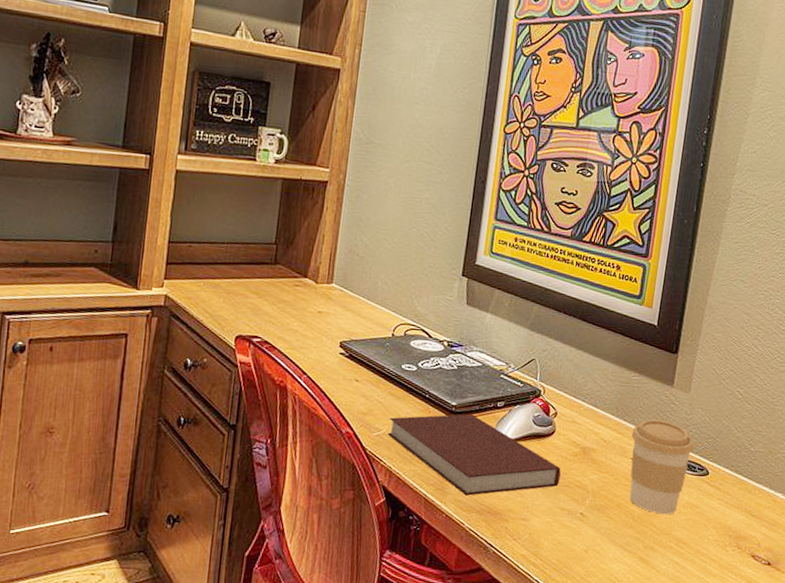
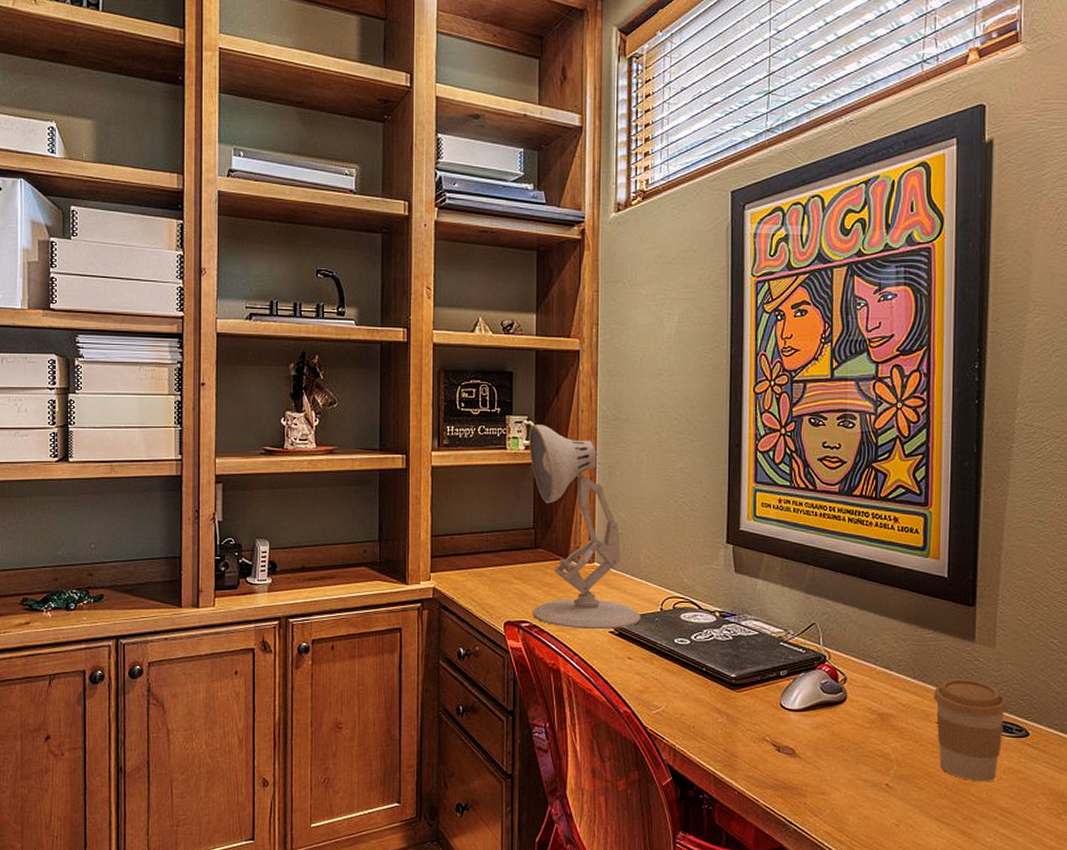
desk lamp: none [265,139,373,351] -> present [529,425,641,630]
notebook: present [387,414,561,496] -> none [666,685,858,771]

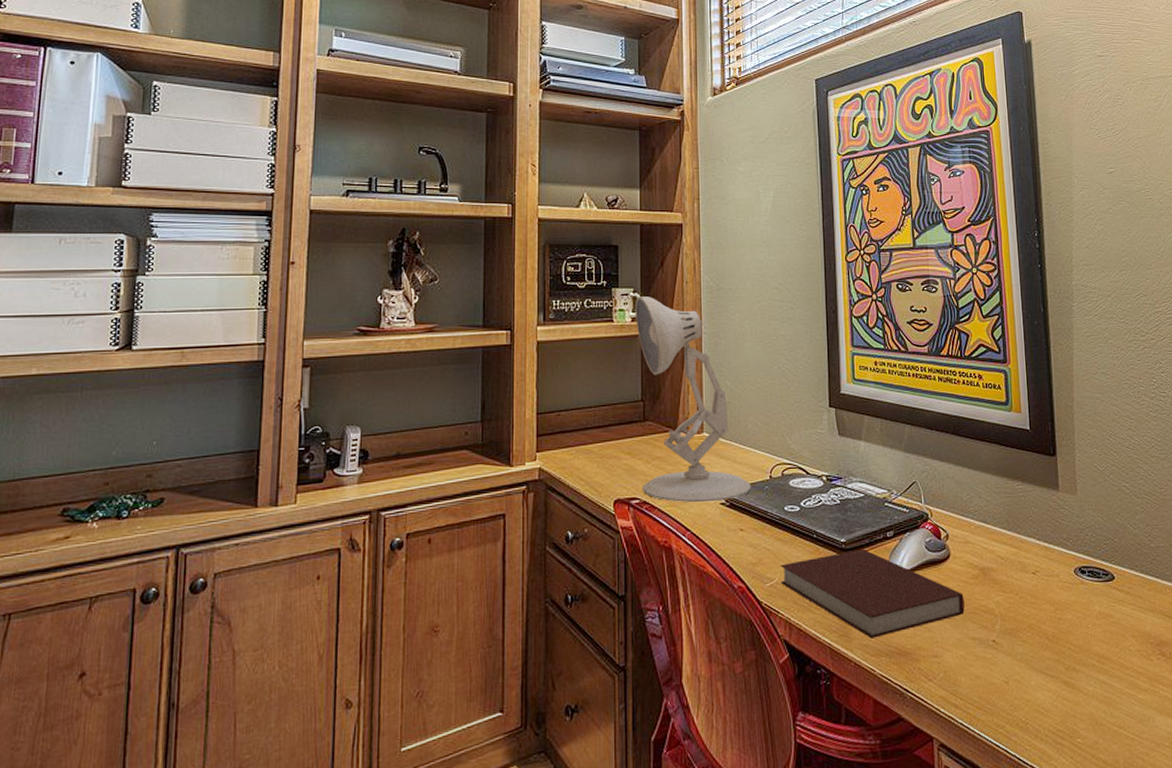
notebook: none [666,685,858,771] -> present [780,549,965,639]
coffee cup: present [934,678,1009,782] -> none [1028,527,1094,630]

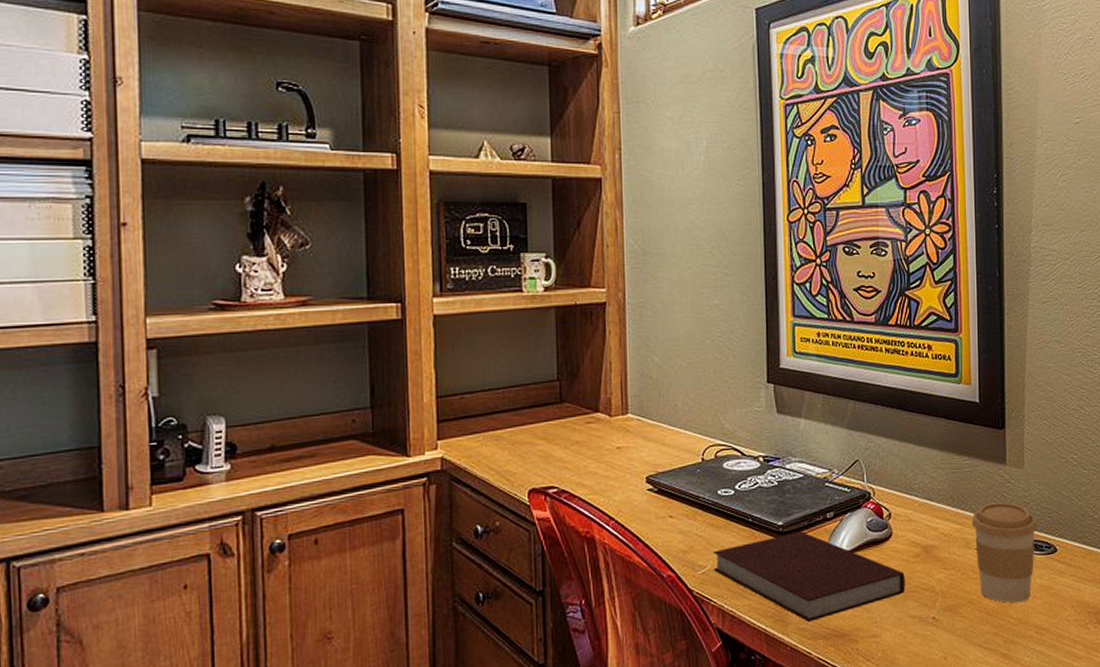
desk lamp: present [635,296,751,503] -> none [548,262,682,490]
coffee cup: none [1028,527,1094,630] -> present [972,502,1038,603]

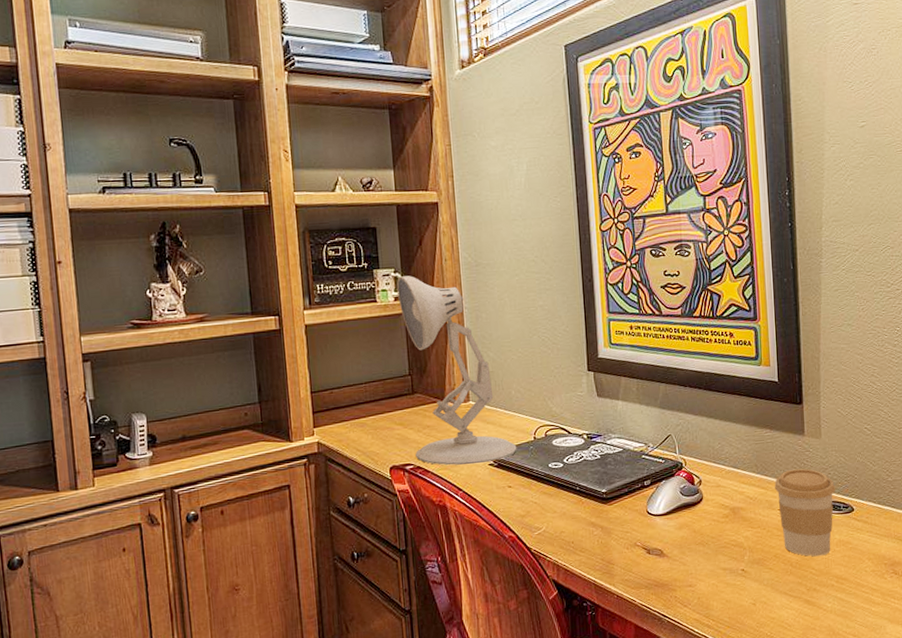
desk lamp: none [548,262,682,490] -> present [397,276,517,466]
notebook: present [712,531,905,622] -> none [546,497,716,574]

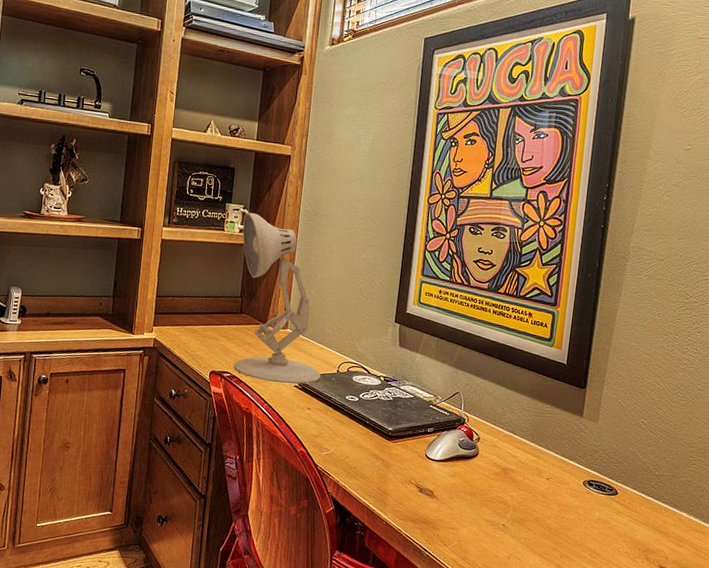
coffee cup: present [775,468,836,557] -> none [546,445,604,529]

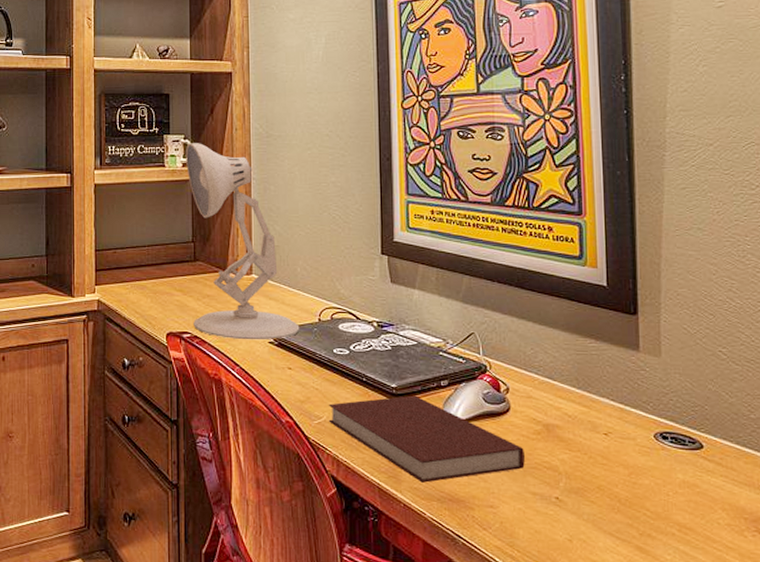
notebook: none [334,437,485,507] -> present [328,395,525,483]

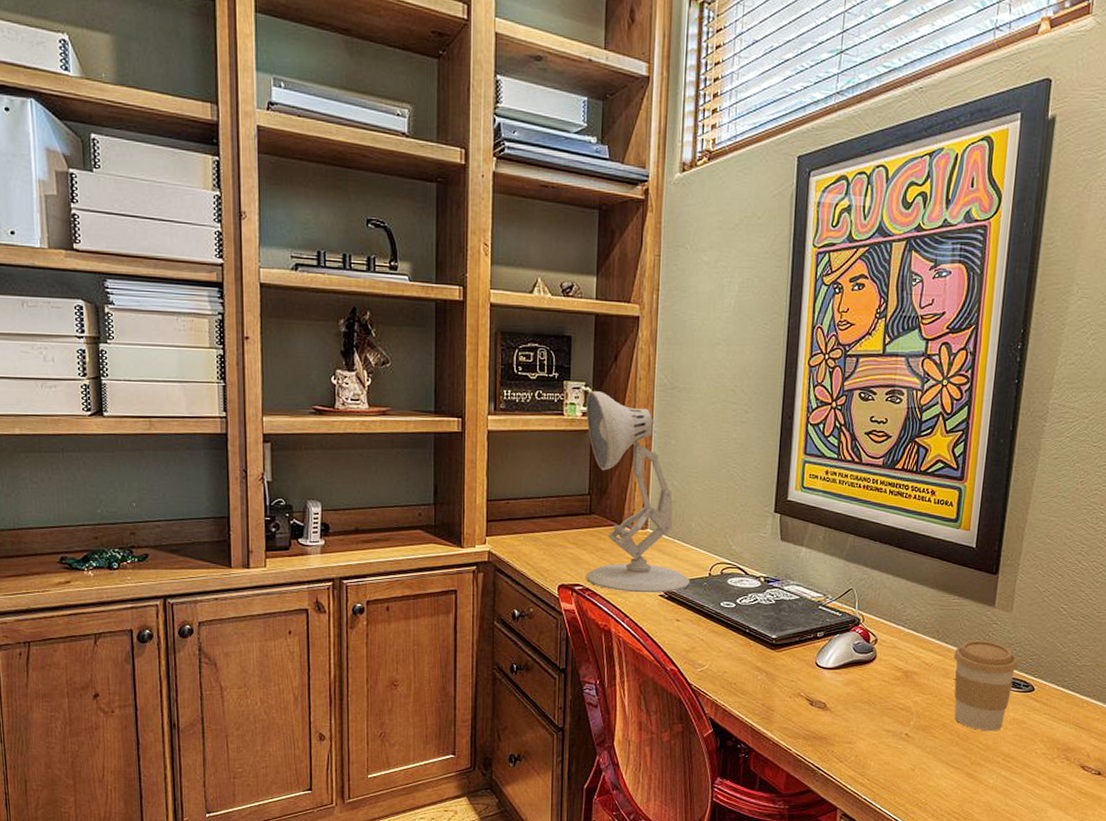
notebook: present [328,395,525,483] -> none [710,645,884,723]
coffee cup: none [600,388,680,496] -> present [954,640,1019,732]

